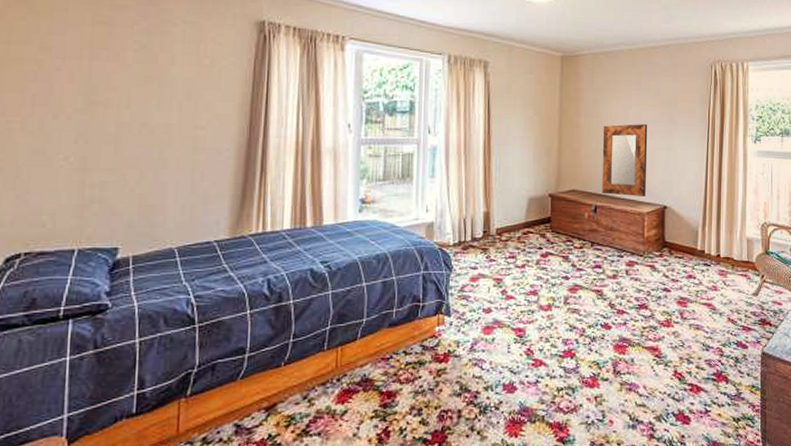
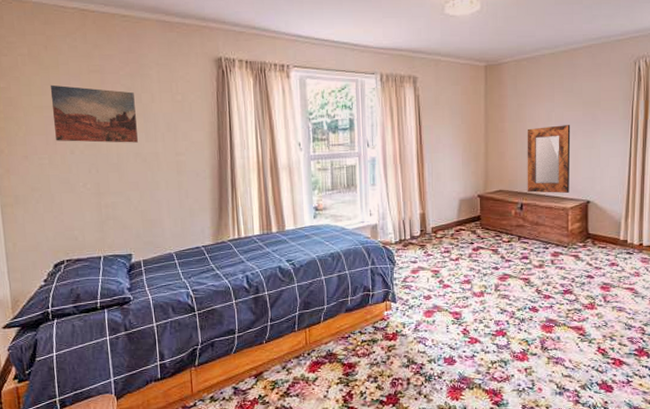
wall art: none [35,33,149,111] -> present [50,84,138,143]

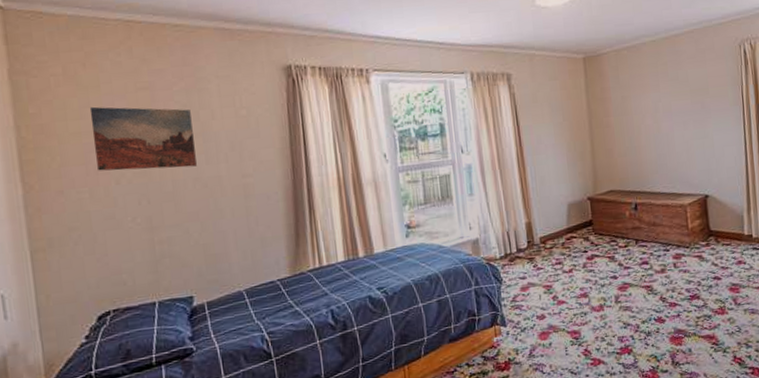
home mirror: present [527,125,571,193] -> none [634,115,686,191]

